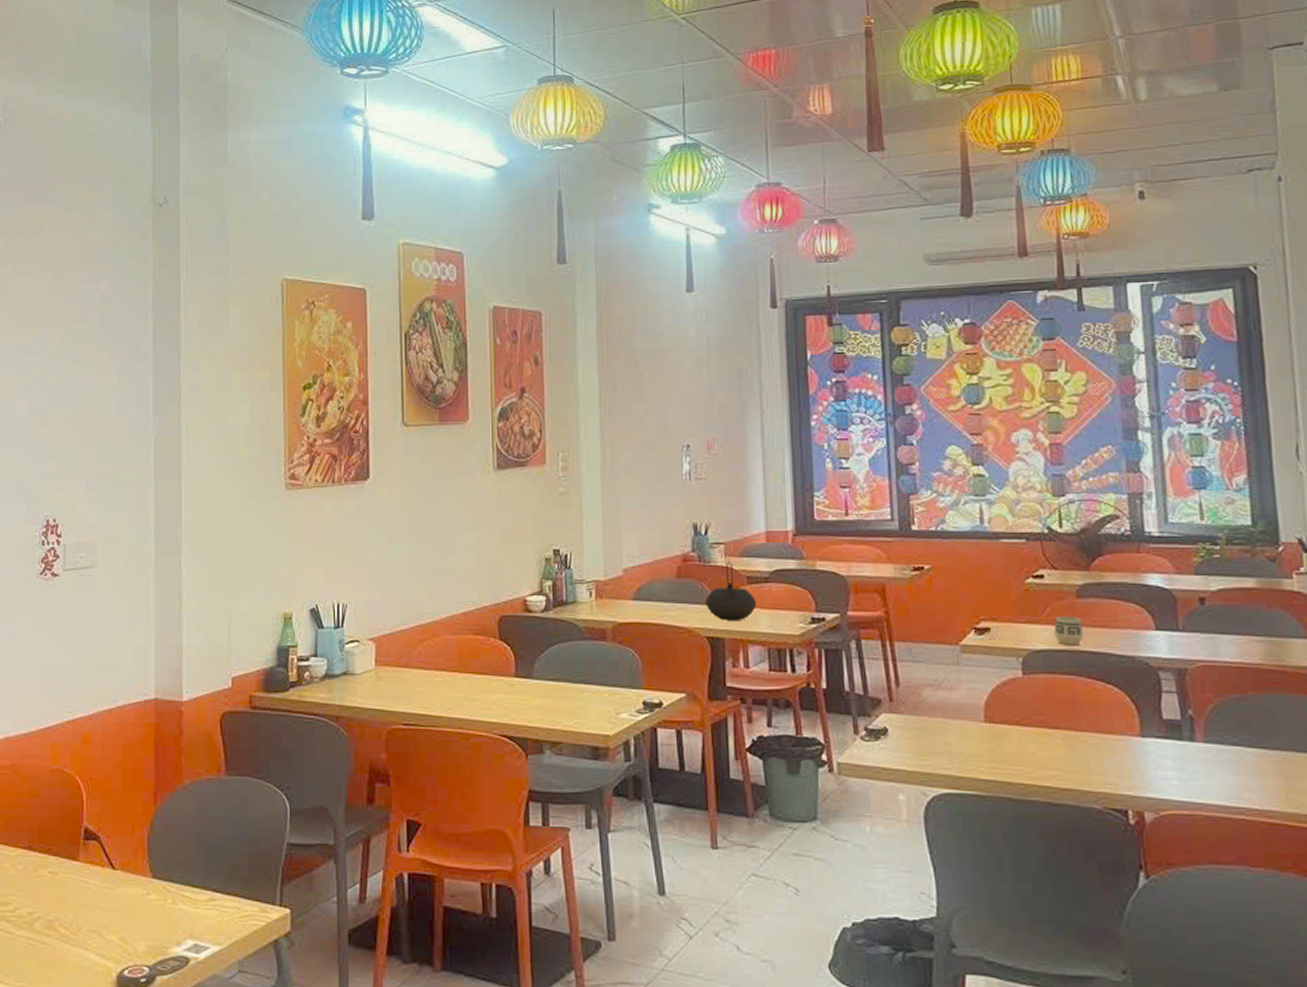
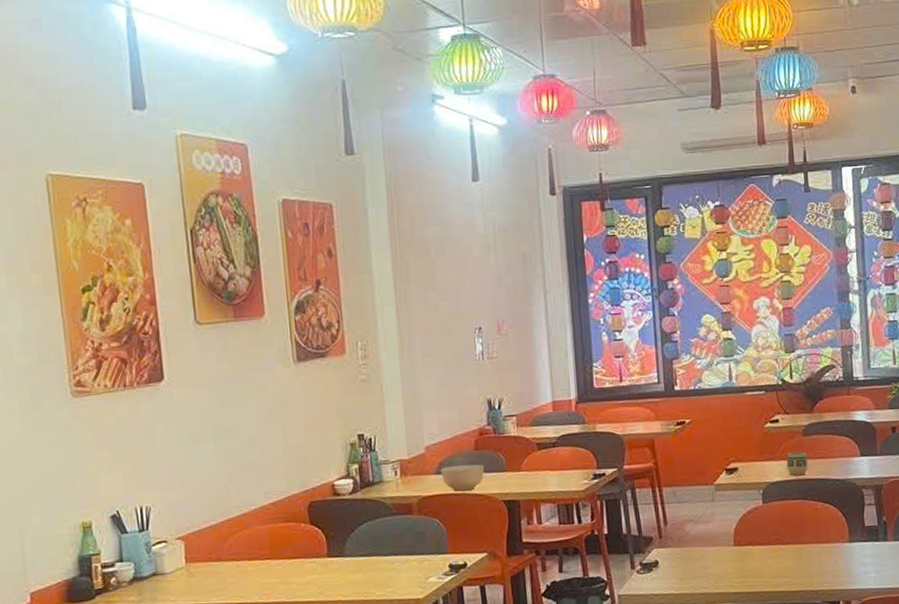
bowl: none [638,593,687,621] -> present [440,464,485,492]
teapot: present [705,560,757,620] -> none [501,430,547,484]

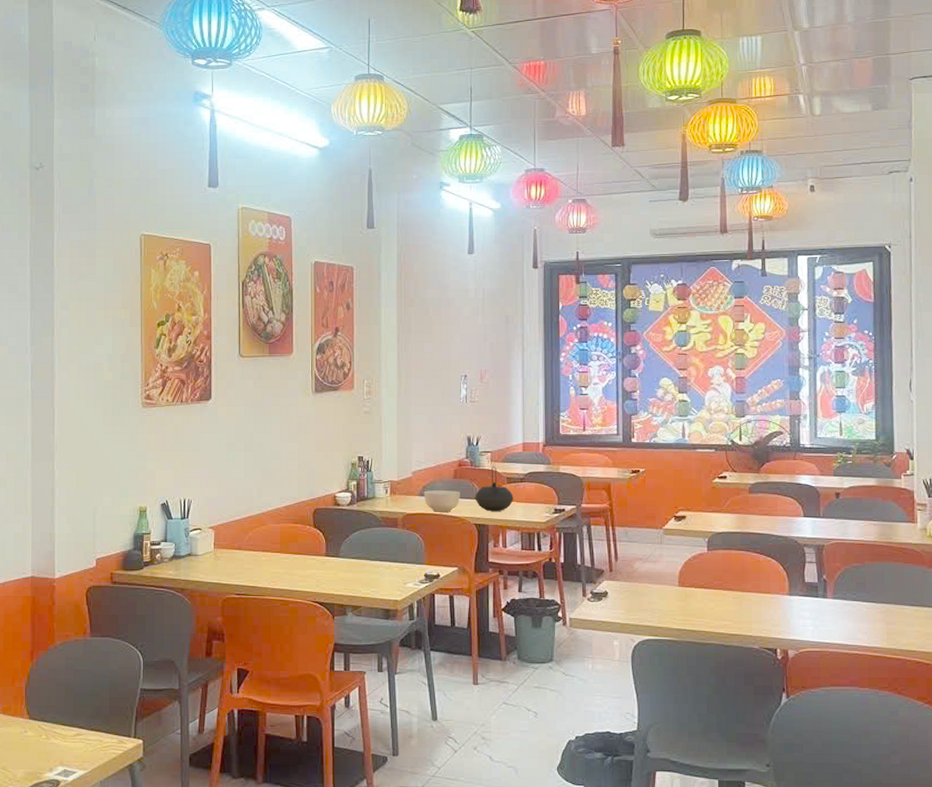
teapot: none [501,430,547,484] -> present [475,465,514,511]
cup: present [786,451,809,476] -> none [732,507,753,529]

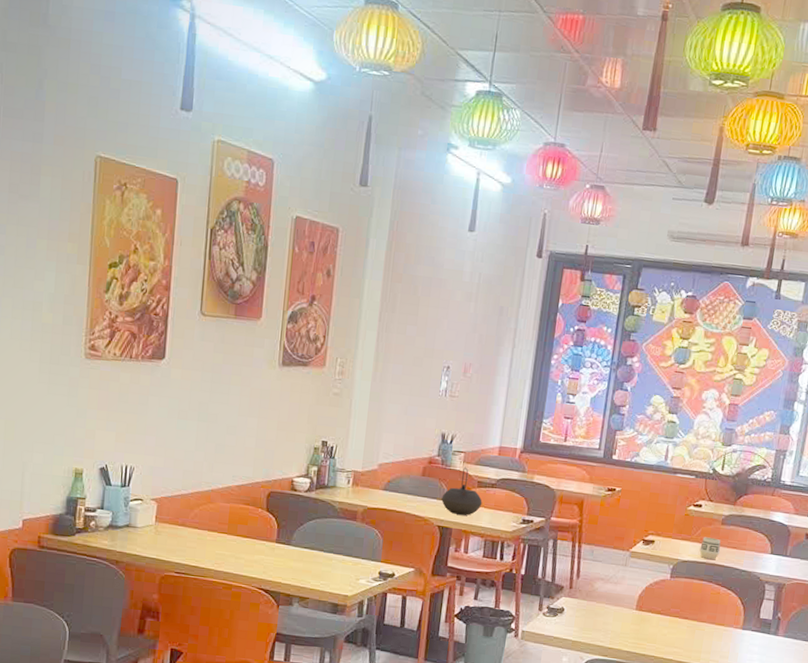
bowl: present [423,490,461,512] -> none [388,485,428,511]
cup: none [732,507,753,529] -> present [699,537,721,560]

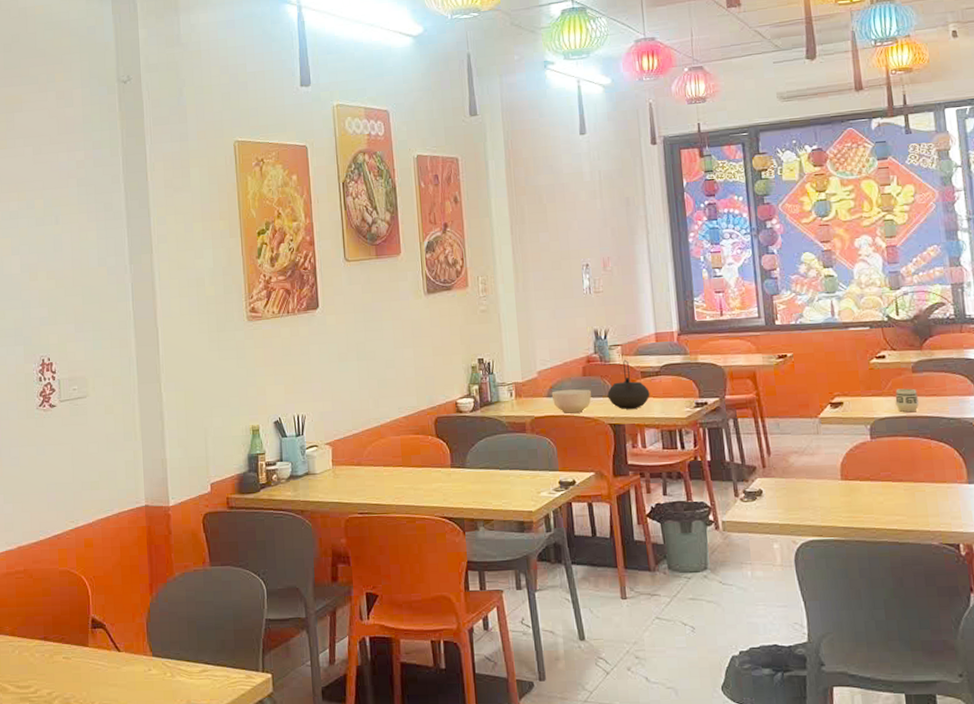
bowl: none [388,485,428,511] -> present [551,389,592,414]

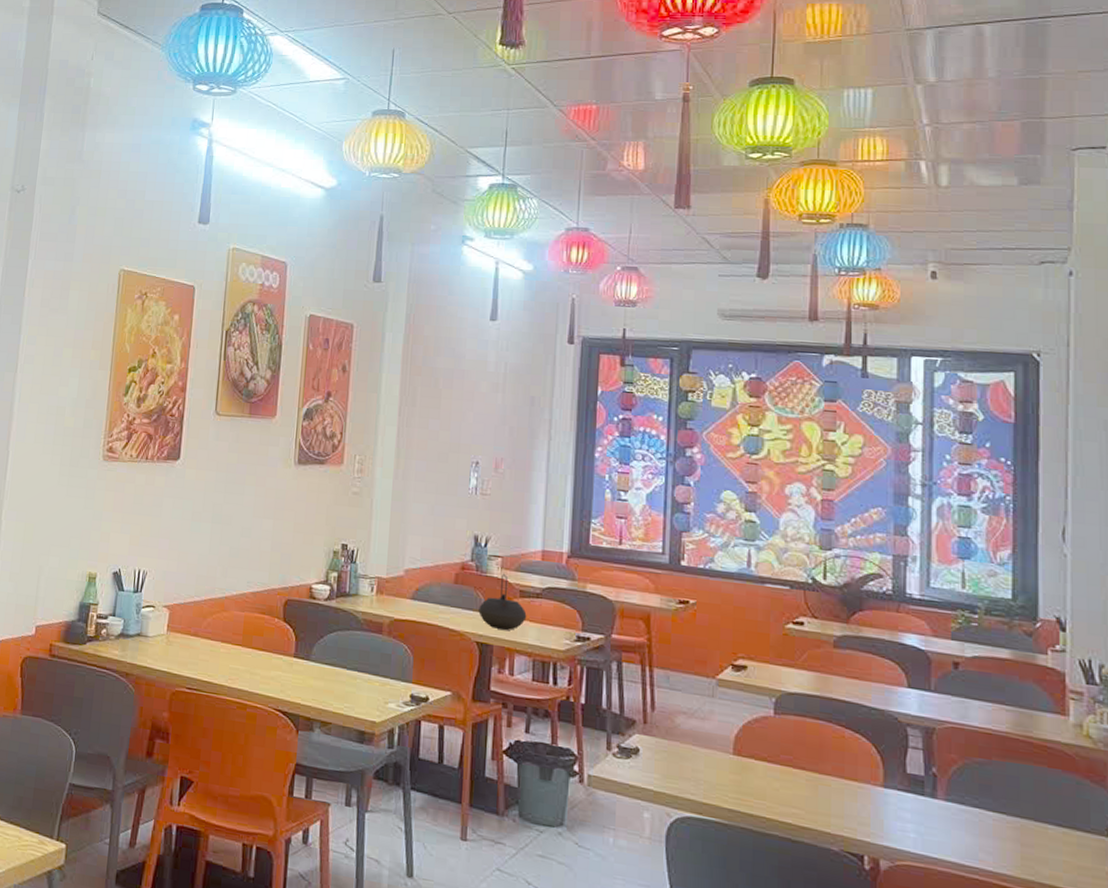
bowl: present [551,389,592,414] -> none [416,593,462,624]
cup: present [895,388,920,413] -> none [809,663,838,694]

